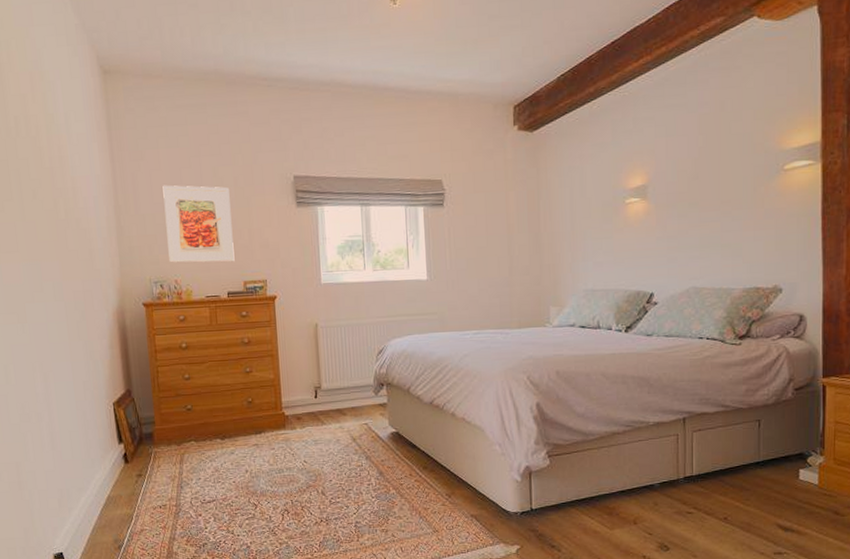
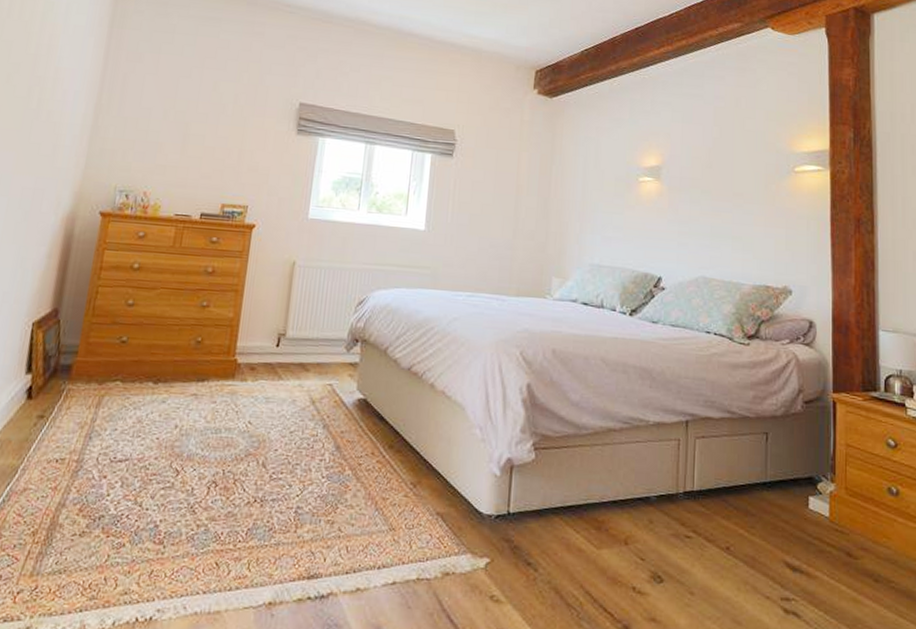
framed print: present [162,185,235,263] -> none [142,90,227,182]

